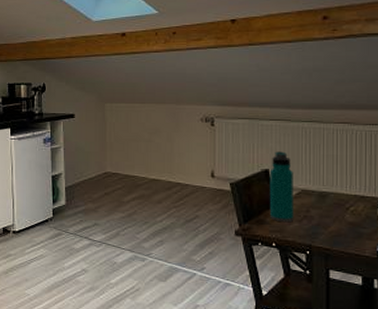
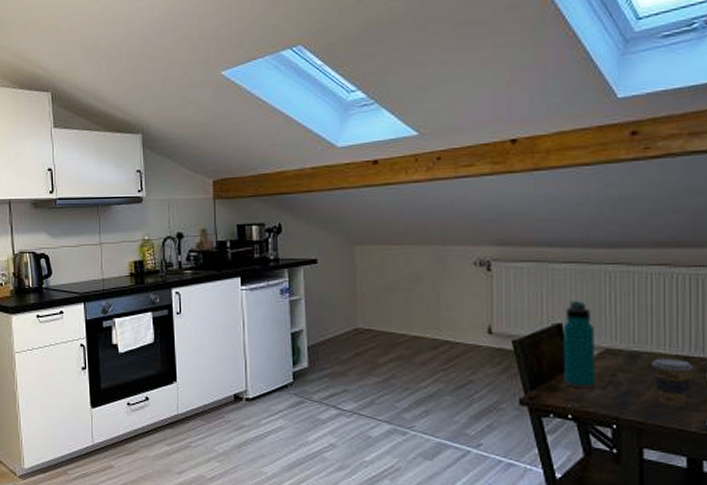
coffee cup: none [336,197,368,236] -> present [651,358,693,407]

